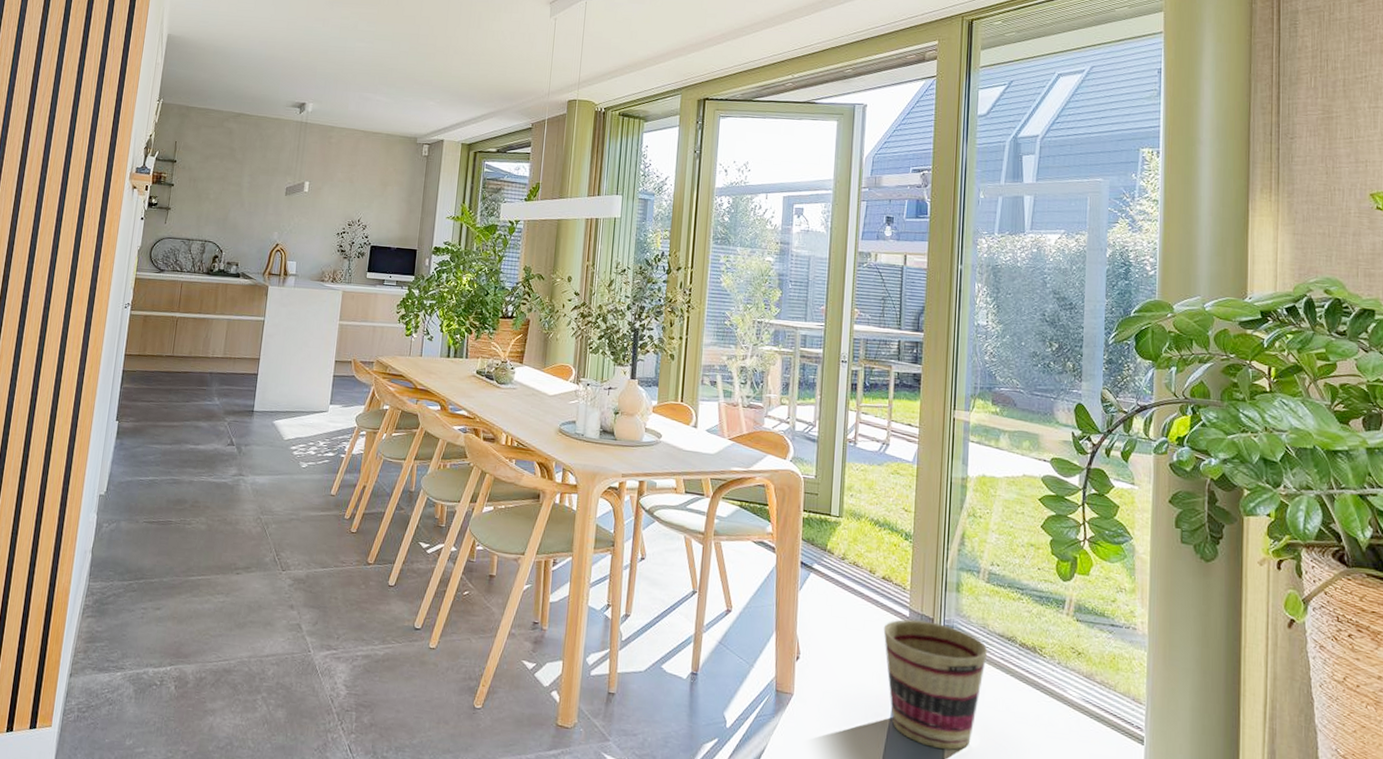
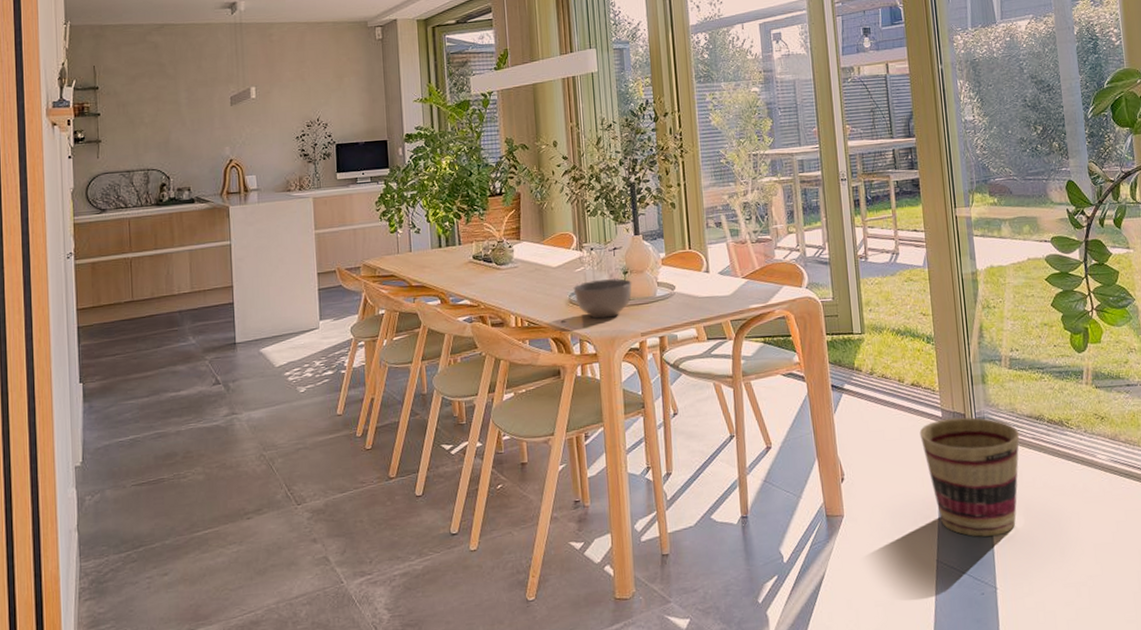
bowl: none [564,414,621,454] -> present [573,278,632,319]

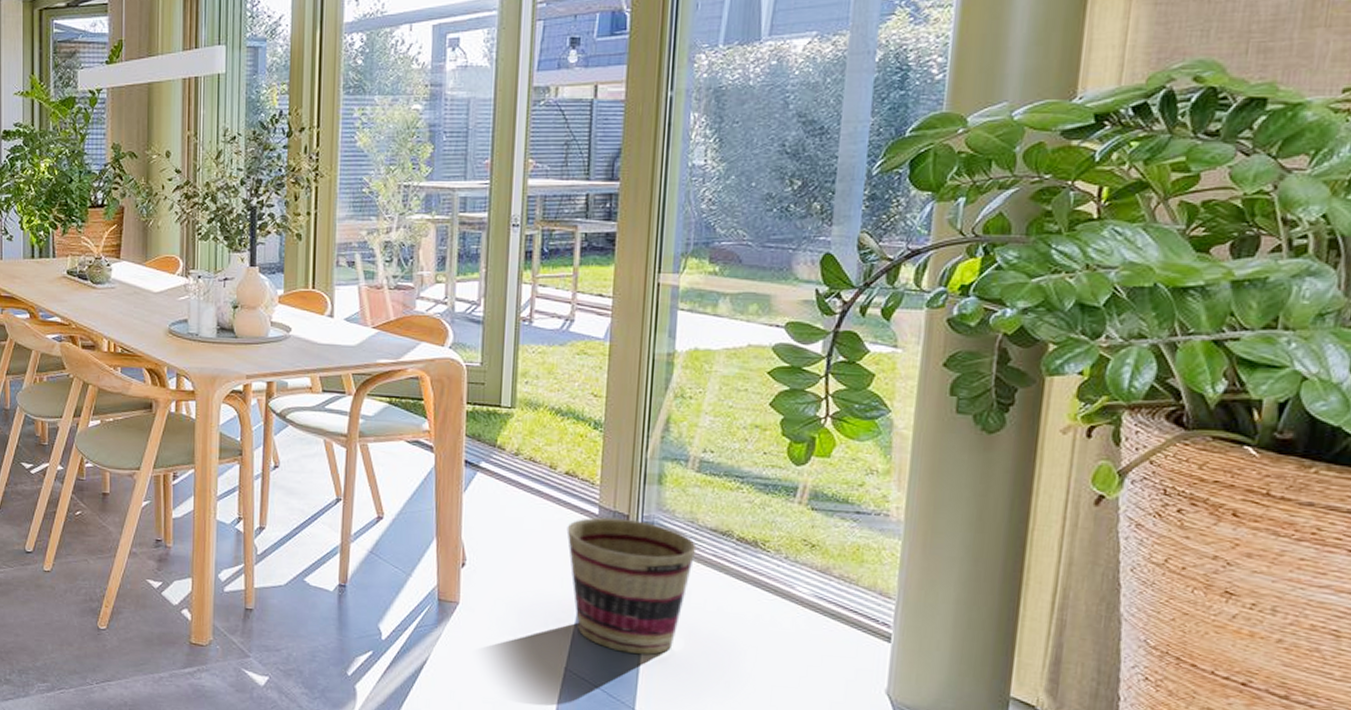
bowl: present [573,278,632,319] -> none [174,312,242,354]

